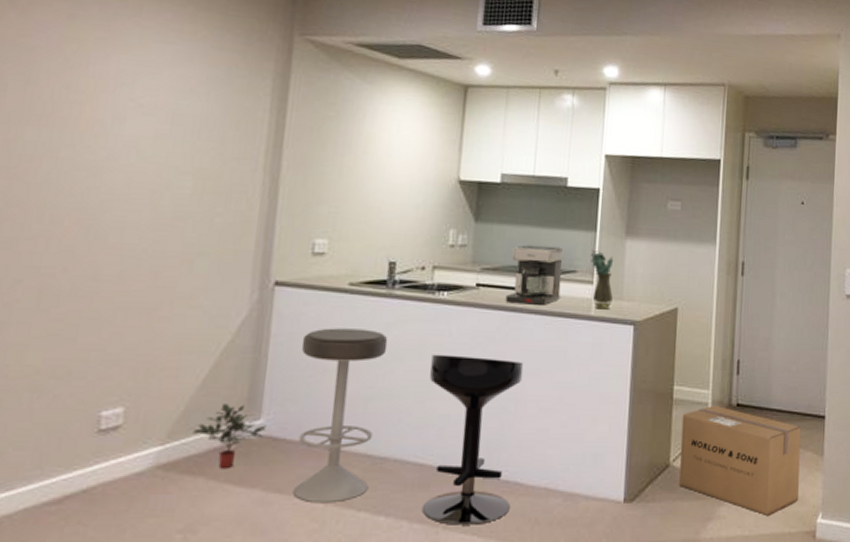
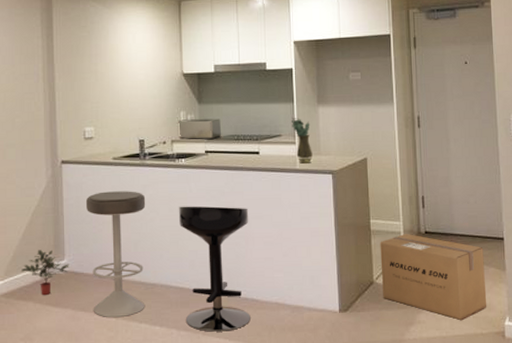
toaster: none [443,240,501,270] -> present [177,119,222,140]
coffee maker: present [505,245,563,305] -> none [229,117,271,164]

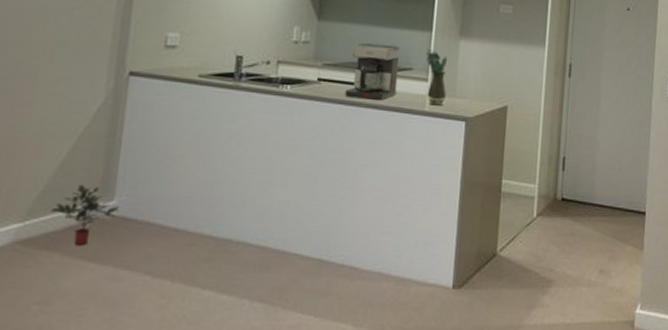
bar stool: present [85,191,146,317] -> none [142,116,234,280]
toaster: present [177,119,222,140] -> none [287,36,342,66]
bar stool: present [178,206,251,332] -> none [263,144,361,305]
coffee maker: none [229,117,271,164] -> present [345,43,400,100]
box: present [380,233,487,321] -> none [505,198,623,306]

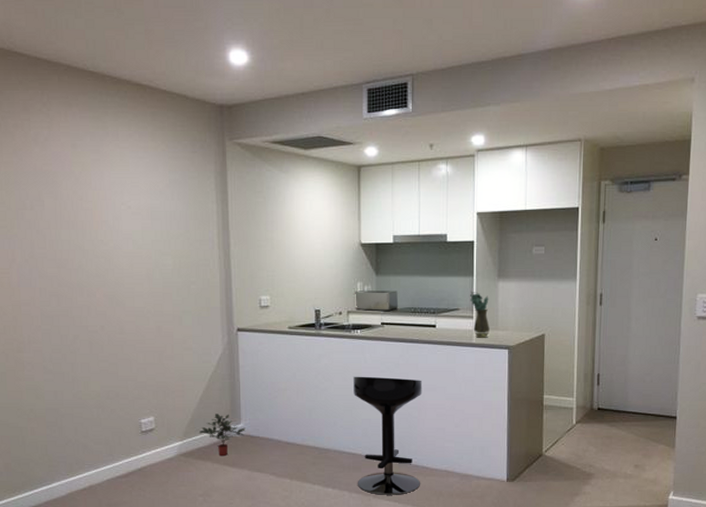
bar stool: none [263,144,361,305] -> present [352,376,423,495]
toaster: none [287,36,342,66] -> present [354,290,399,312]
coffee maker: present [345,43,400,100] -> none [404,291,448,337]

